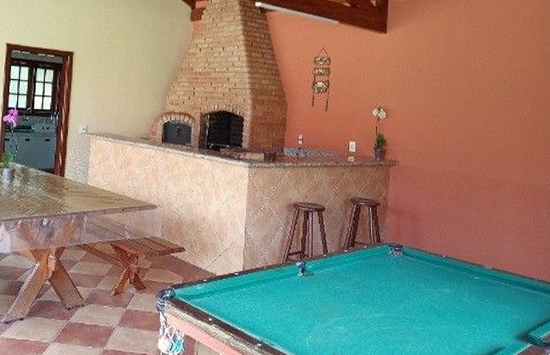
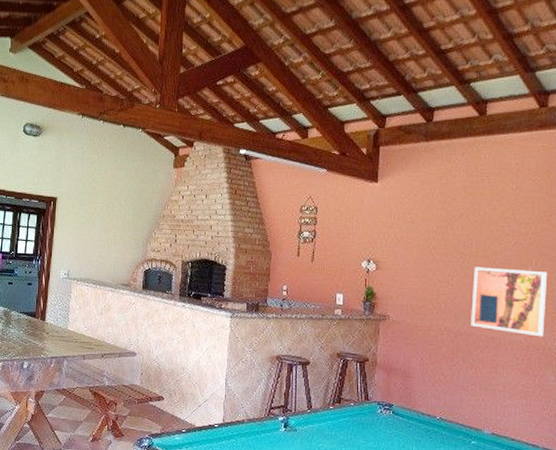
wall art: none [473,112,542,177] -> present [471,267,548,337]

